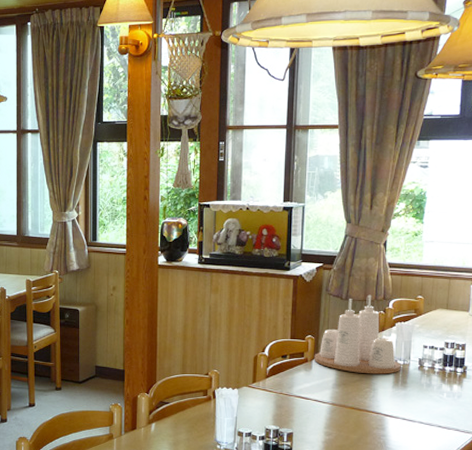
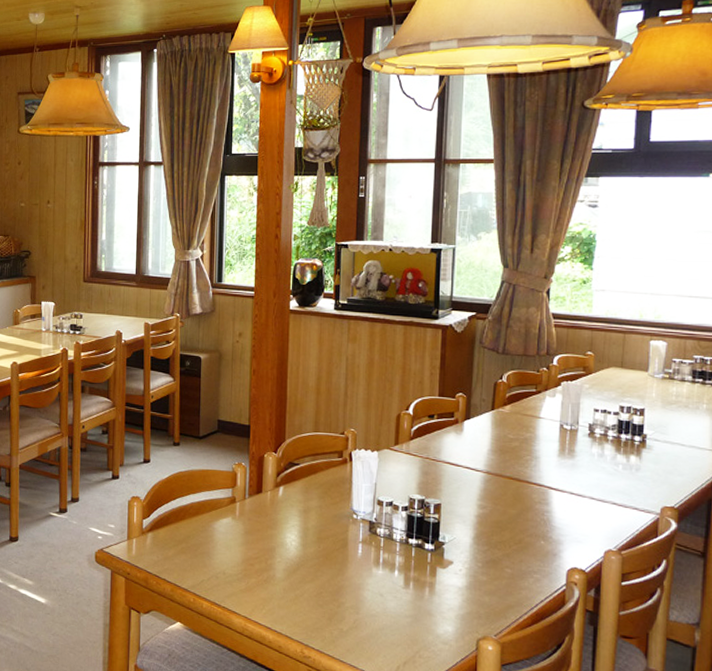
condiment set: present [314,294,401,374] -> none [466,349,568,441]

